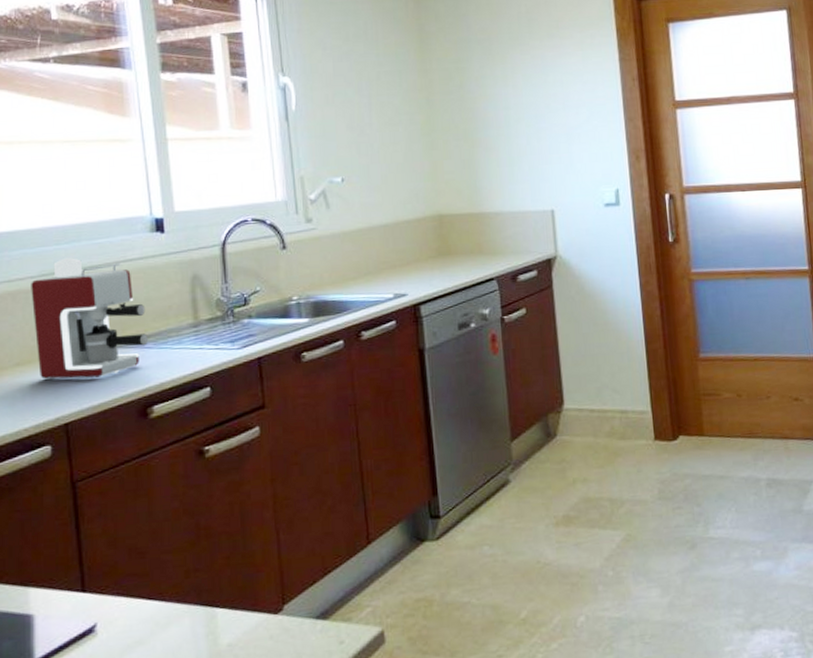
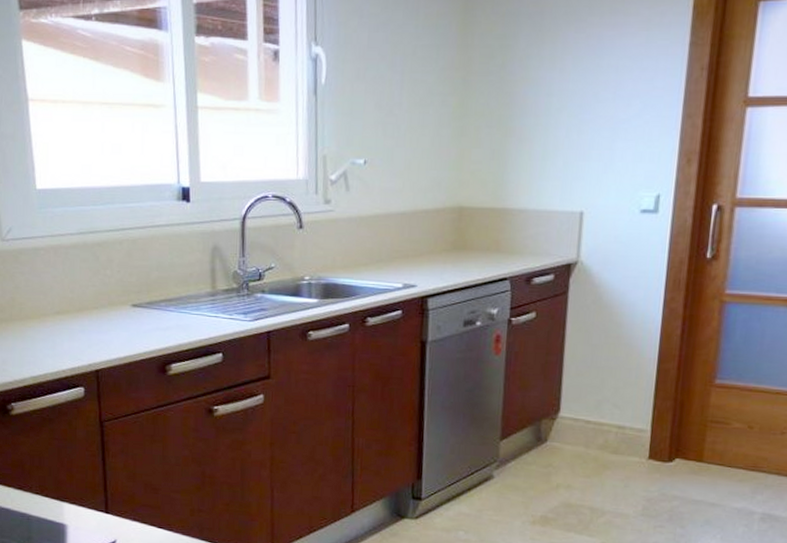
coffee maker: present [31,258,149,379] -> none [70,219,171,332]

